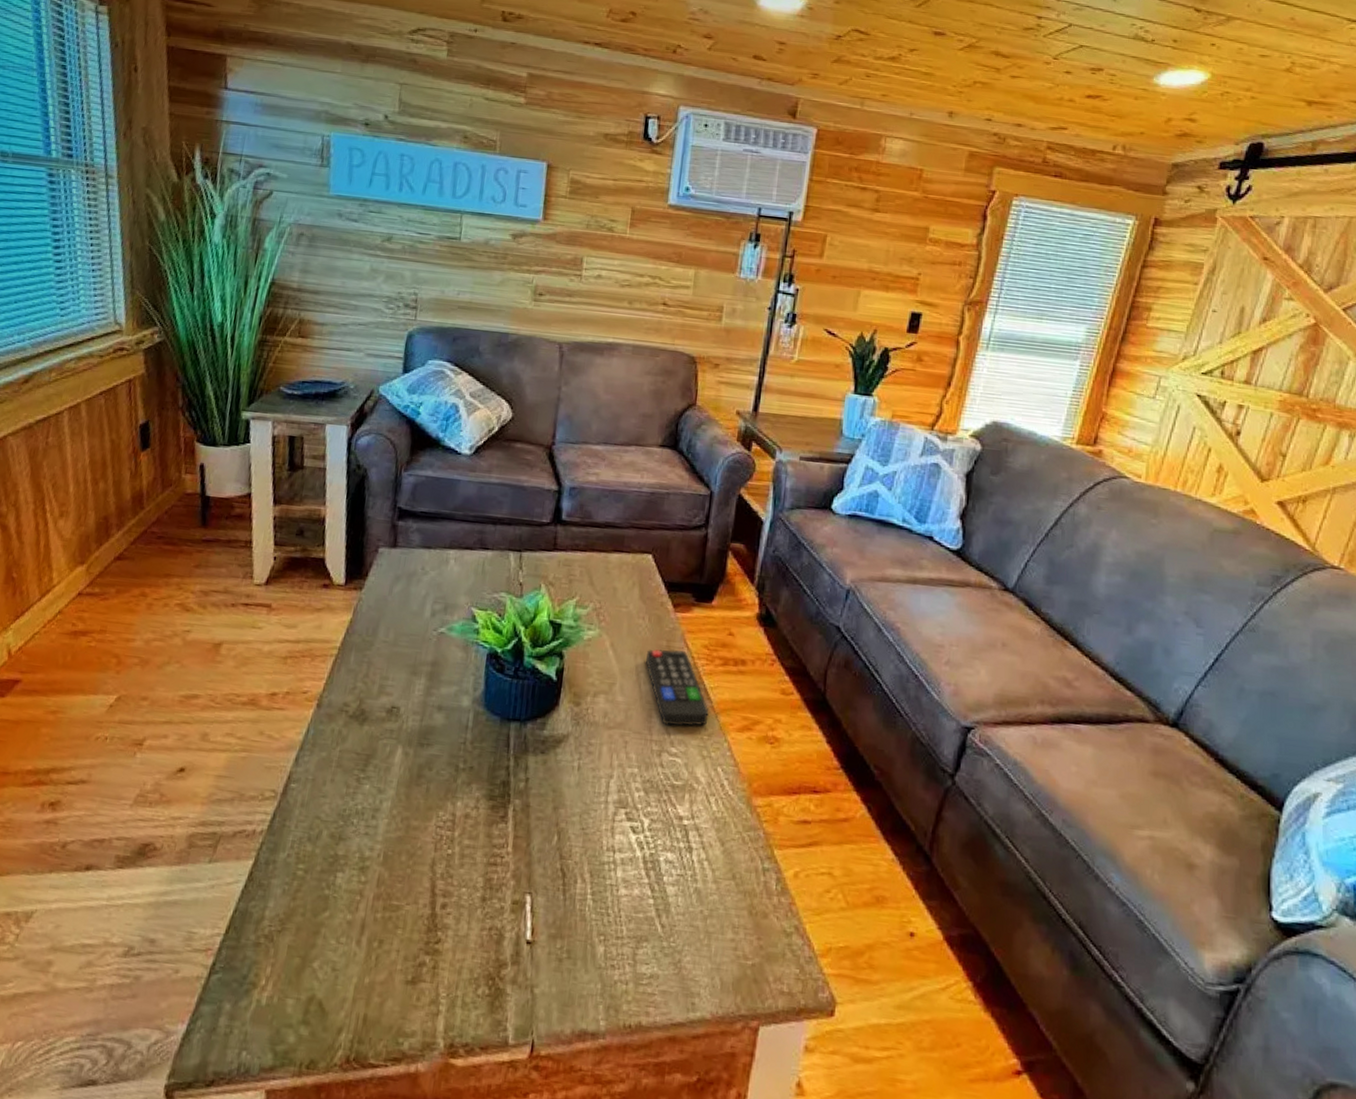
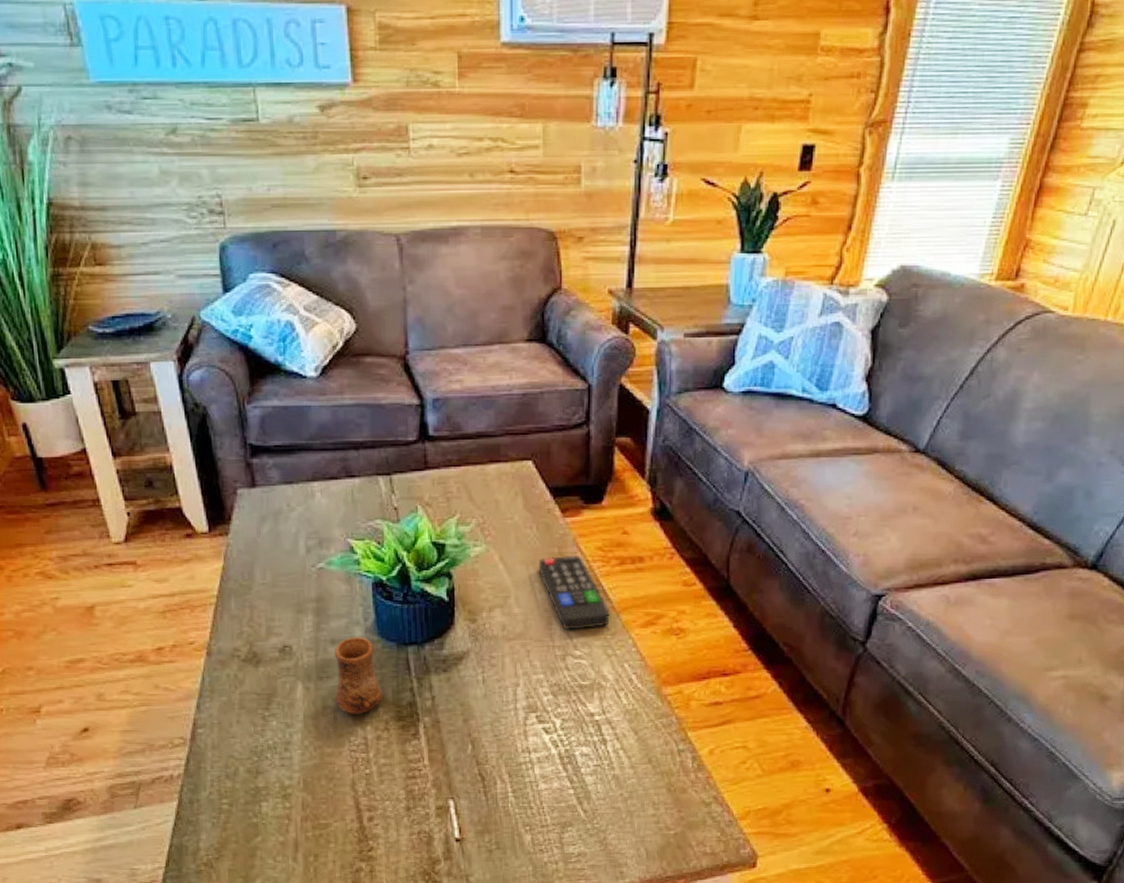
cup: none [431,705,479,789] -> present [335,637,382,715]

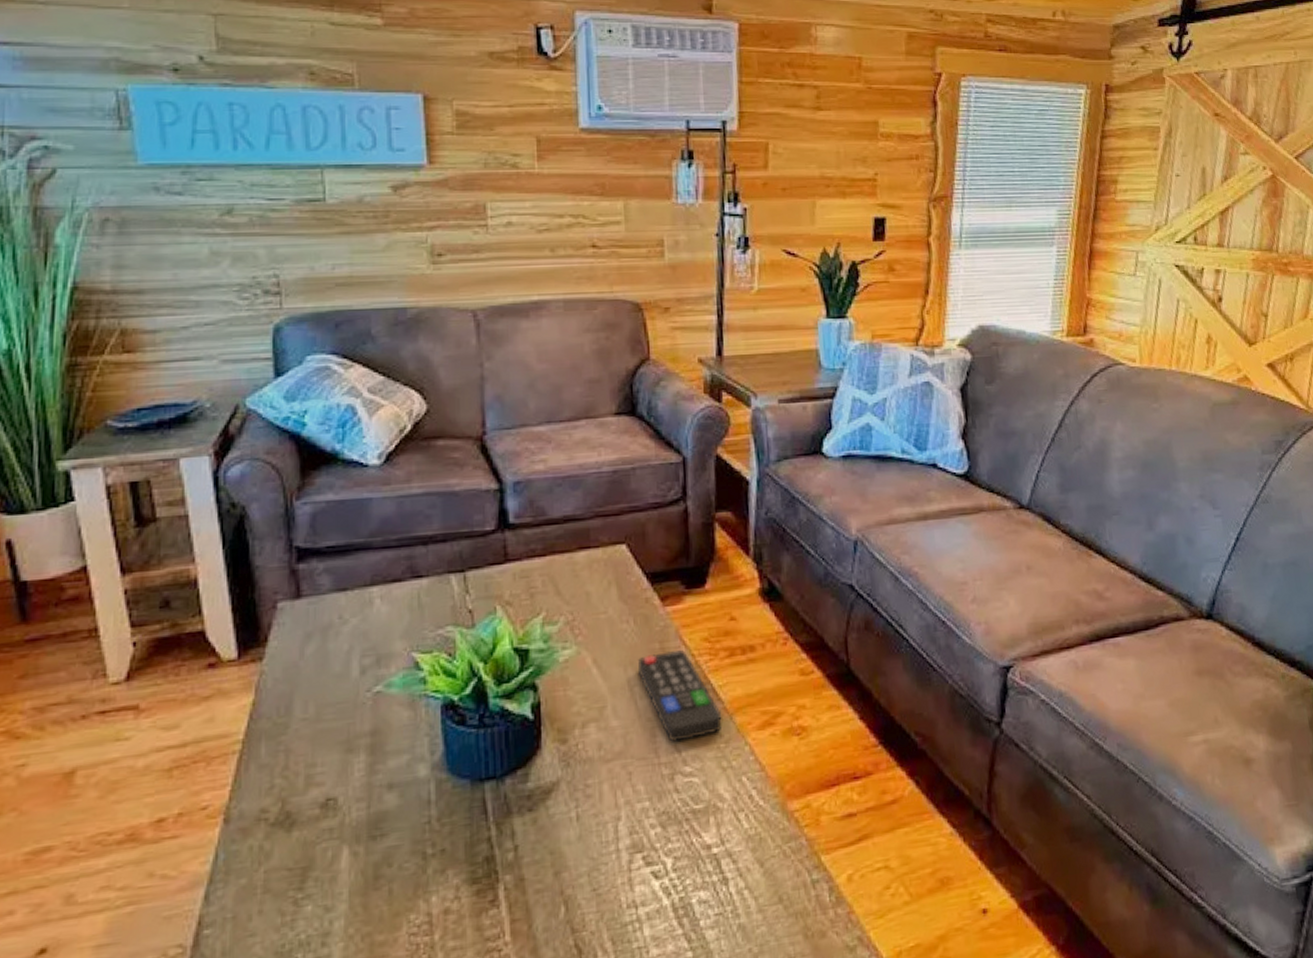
cup: present [335,637,382,715] -> none [391,776,452,884]

